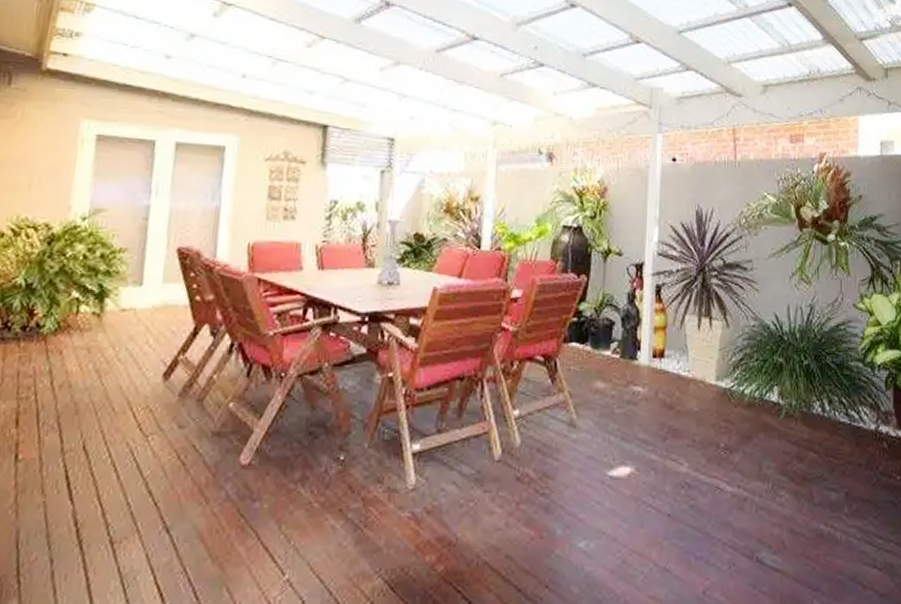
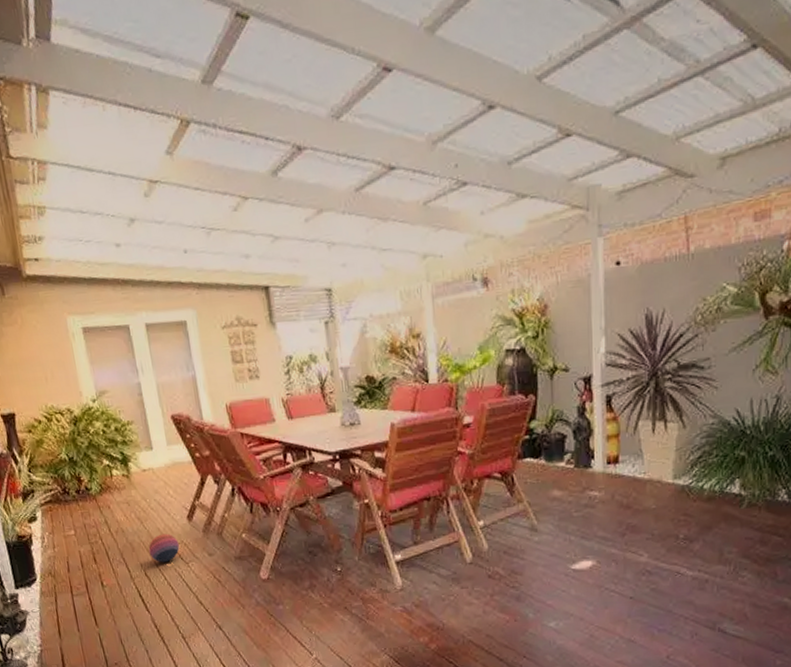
ball: none [97,394,143,434] -> present [148,533,180,563]

